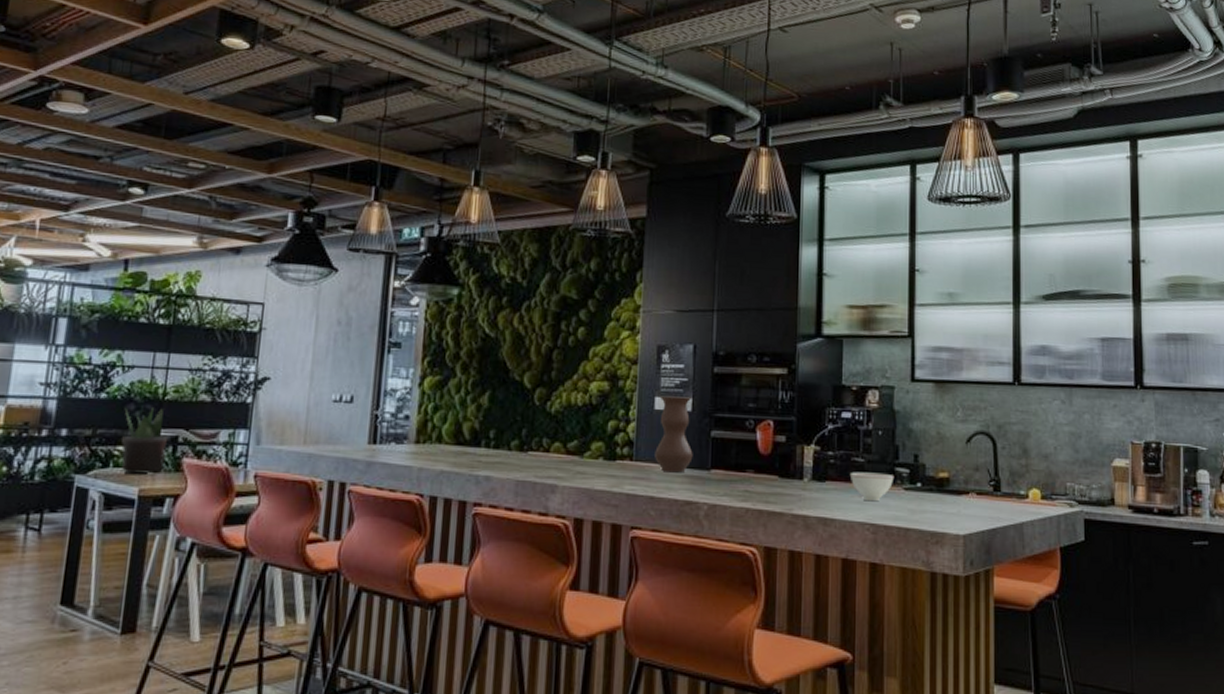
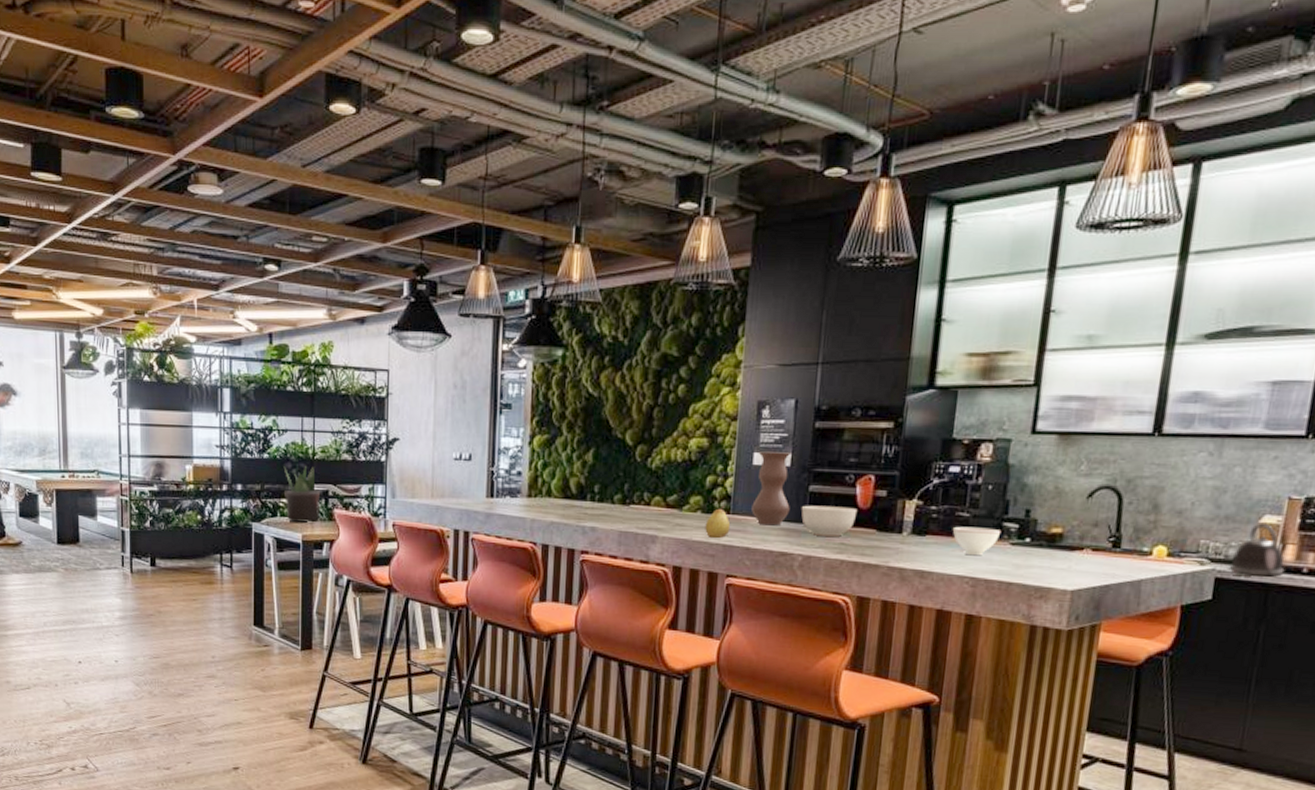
fruit: none [607,452,634,488] -> present [705,505,731,539]
bowl: none [704,451,759,484] -> present [800,505,858,537]
kettle: none [1095,466,1139,519] -> present [1230,522,1285,579]

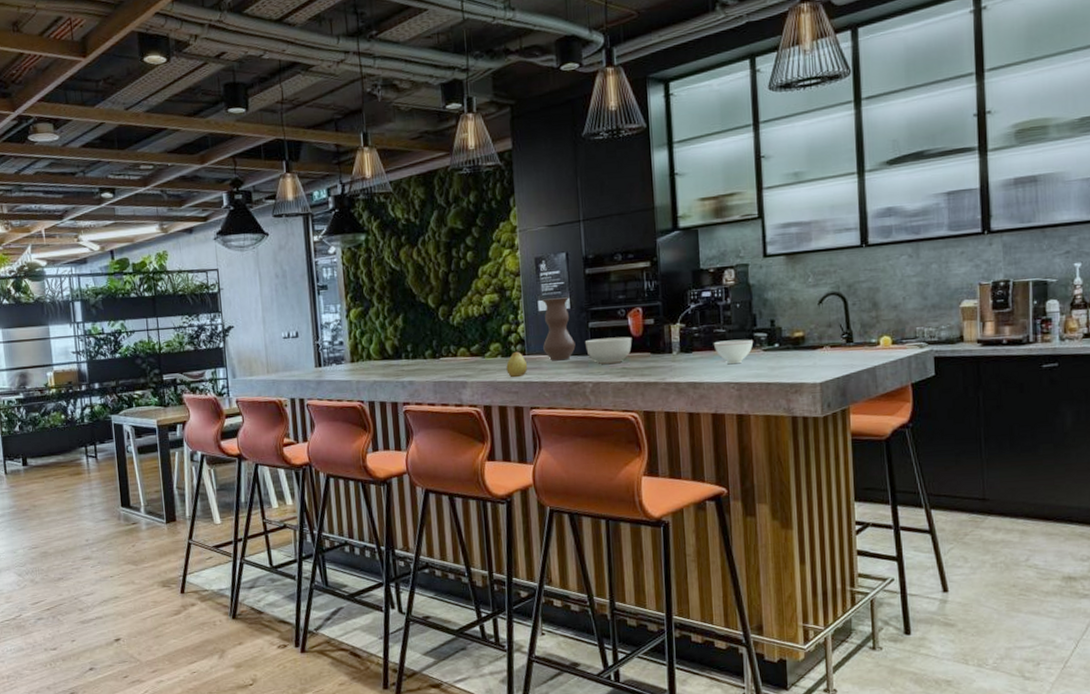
planter: present [283,466,321,523] -> none [135,359,171,410]
kettle: present [1230,522,1285,579] -> none [944,307,988,353]

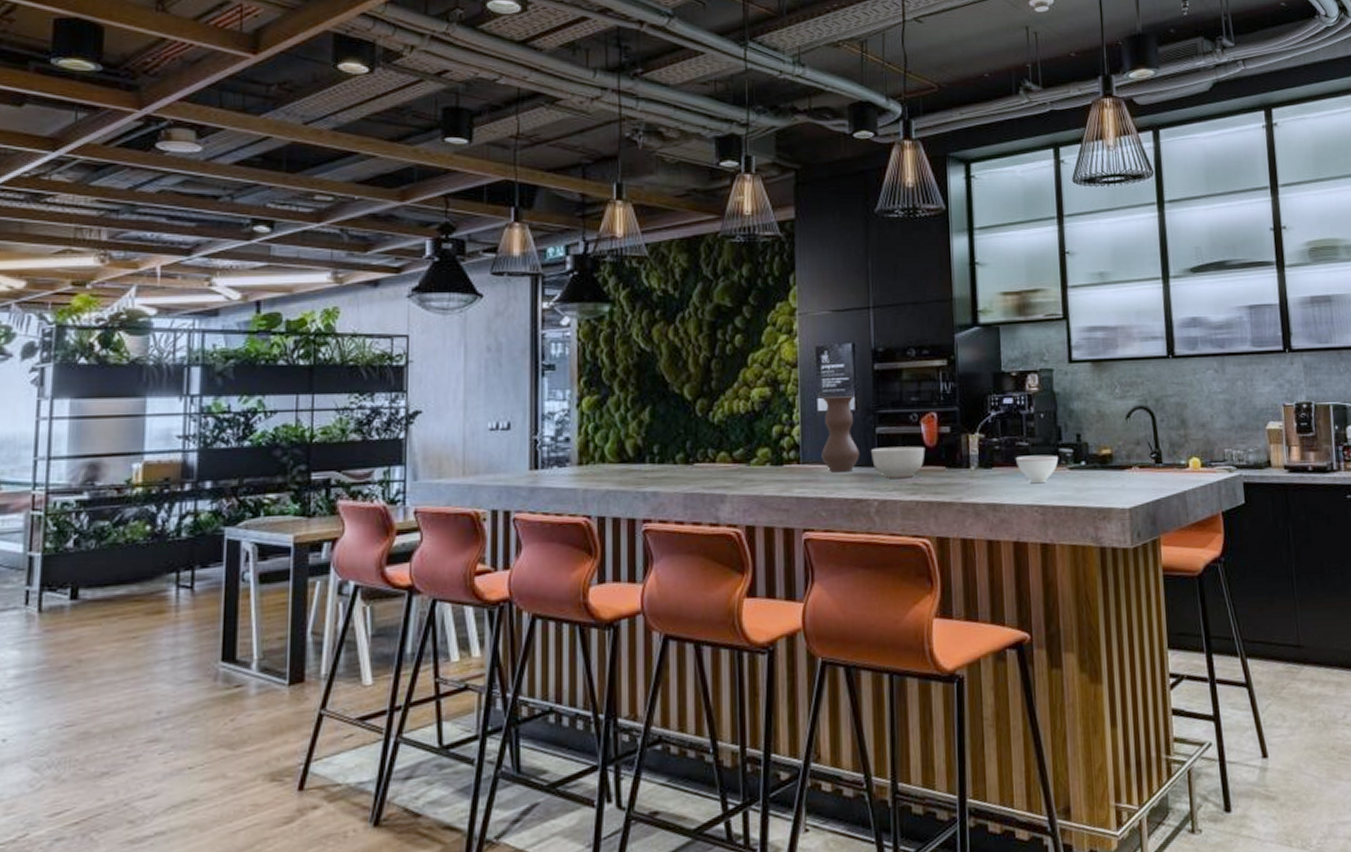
fruit: present [506,348,528,378] -> none [776,455,802,492]

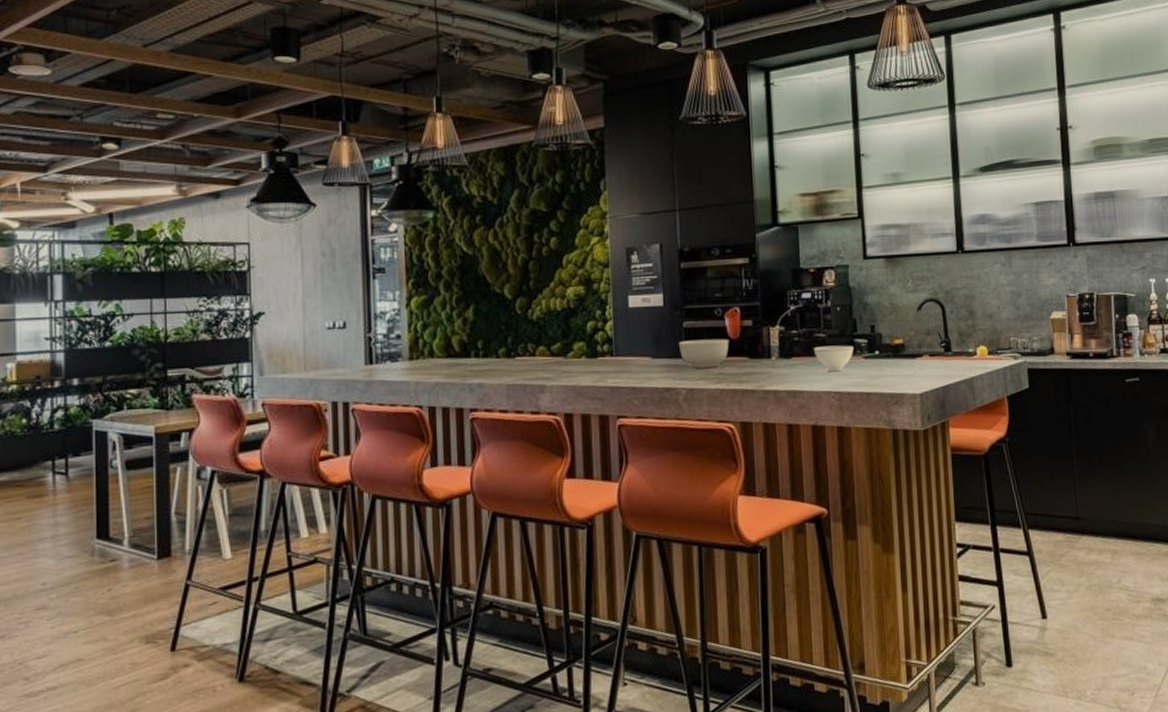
vase: present [821,396,860,473] -> none [632,293,668,364]

